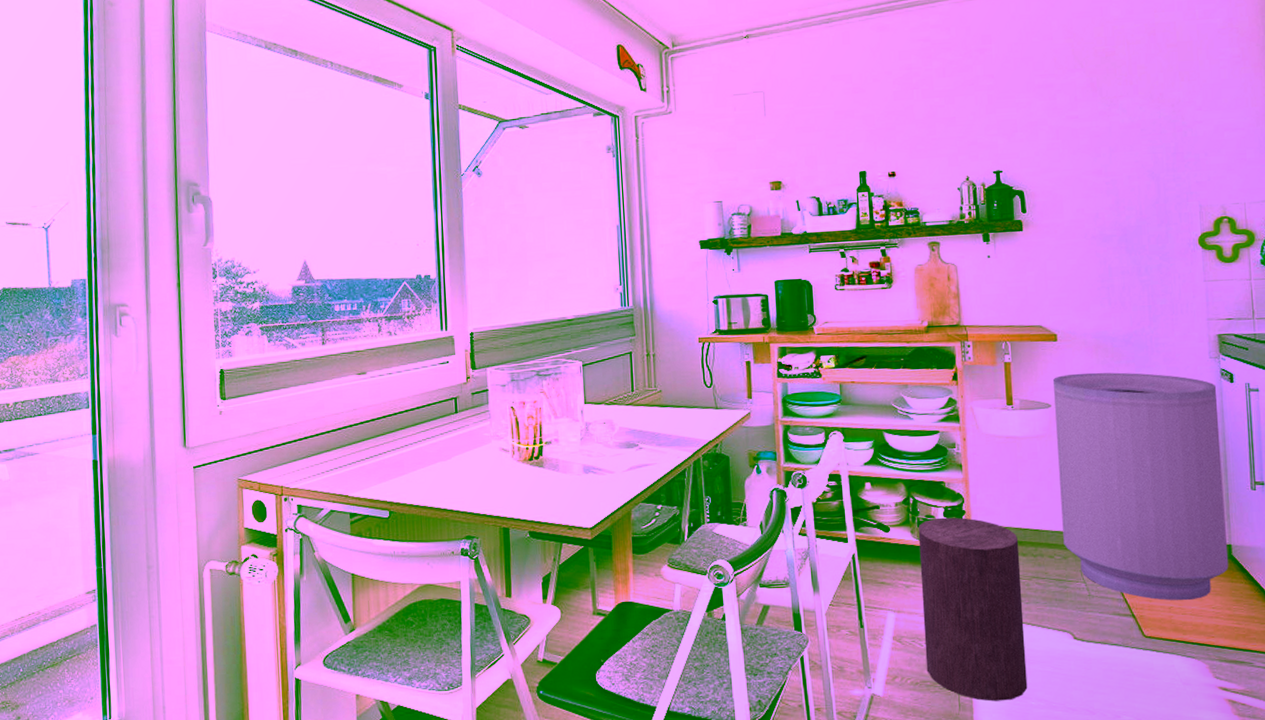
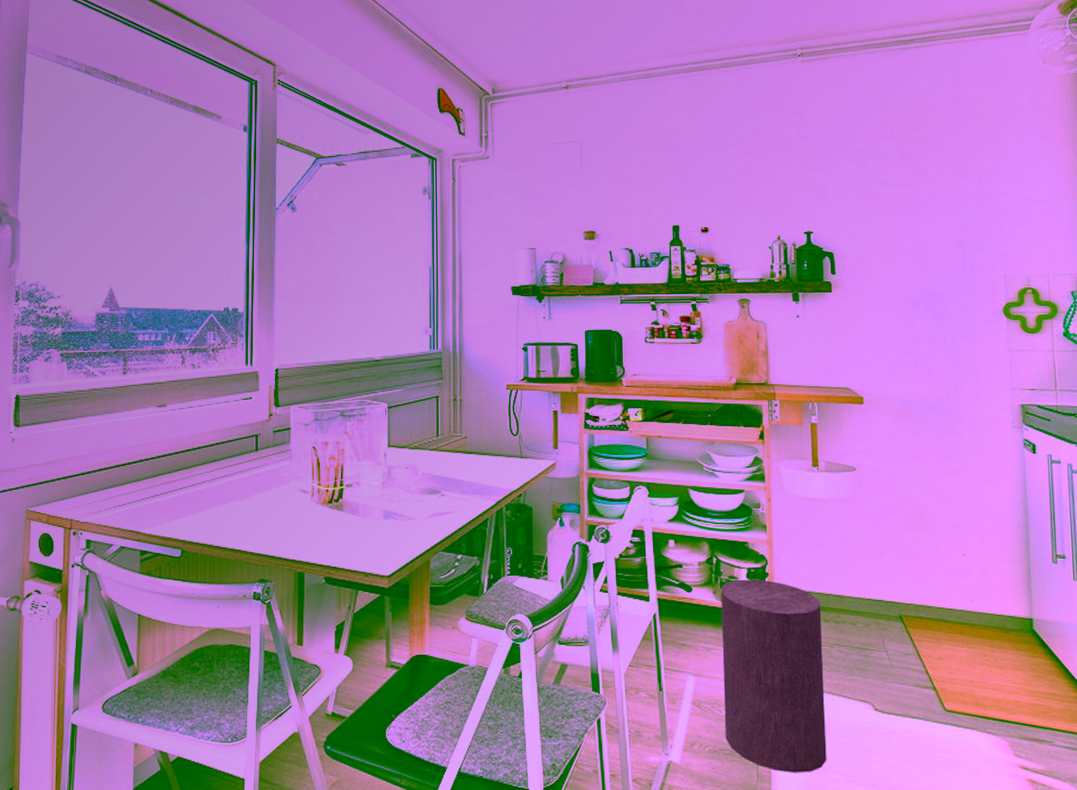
trash can: present [1053,372,1229,601] -> none [859,437,1030,675]

